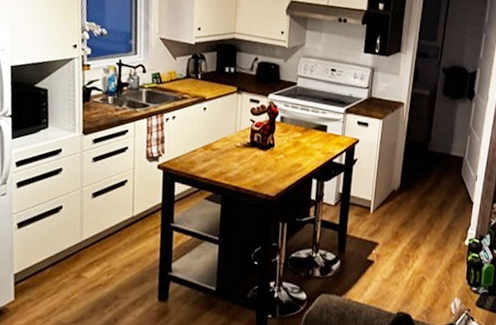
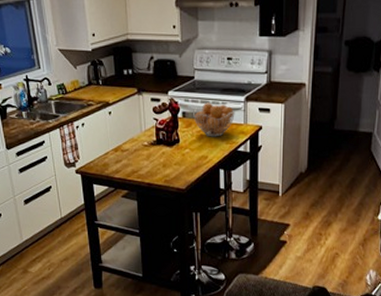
fruit basket: none [291,110,334,146] -> present [193,102,235,137]

